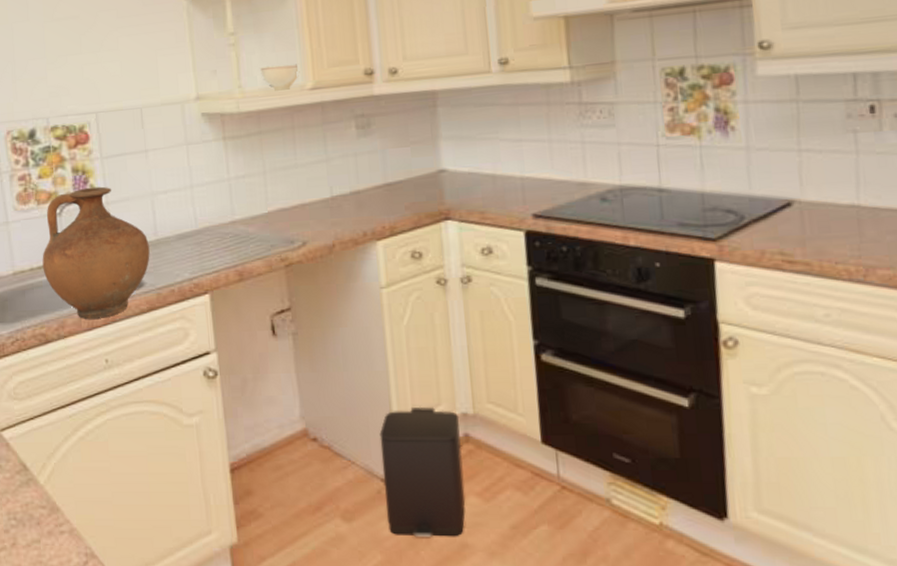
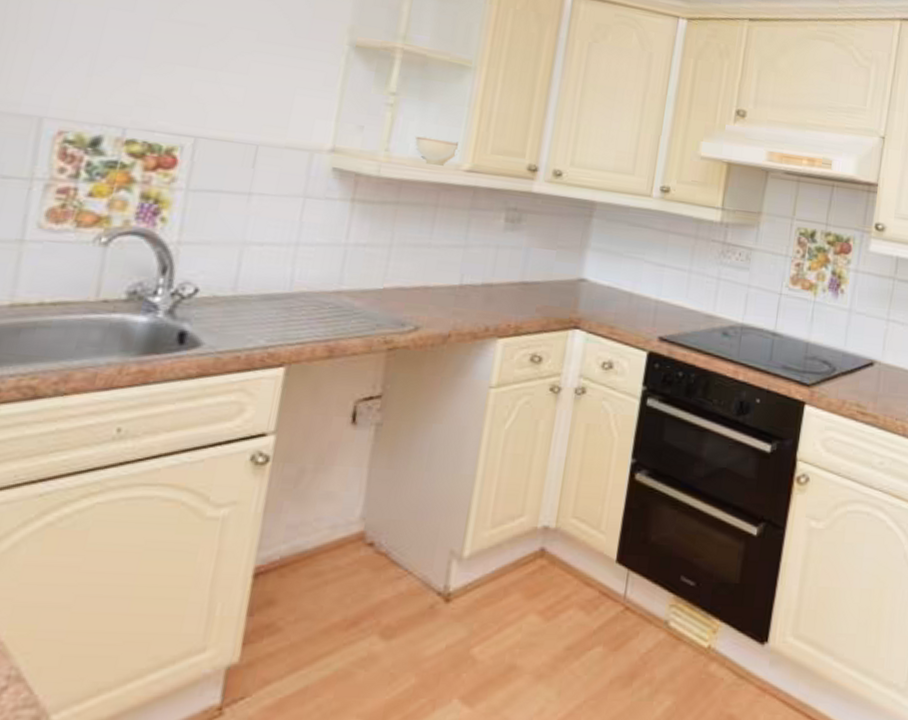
ceramic jug: present [42,186,150,319] -> none [58,219,223,378]
pedal bin: present [379,407,466,538] -> none [432,517,540,659]

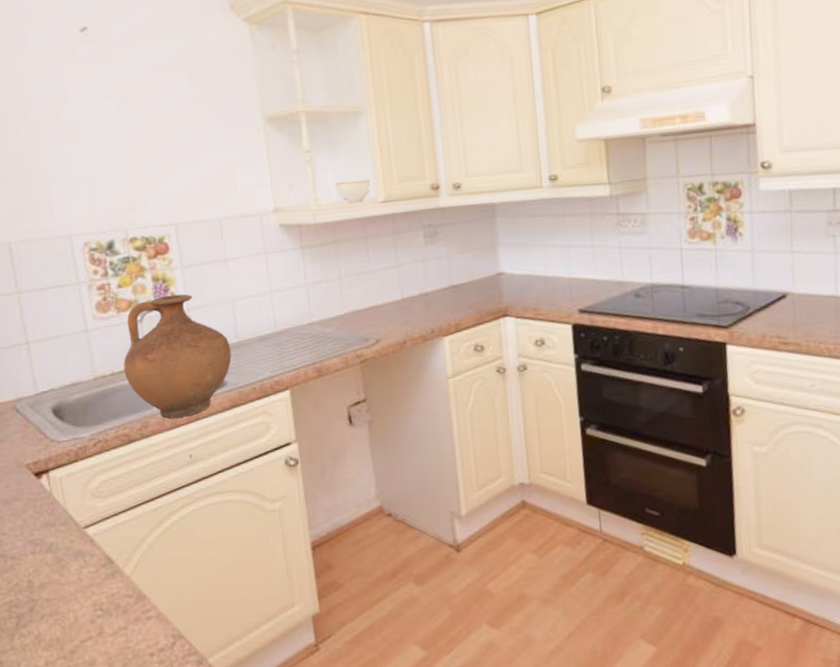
ceramic jug: none [58,219,223,378] -> present [123,294,232,419]

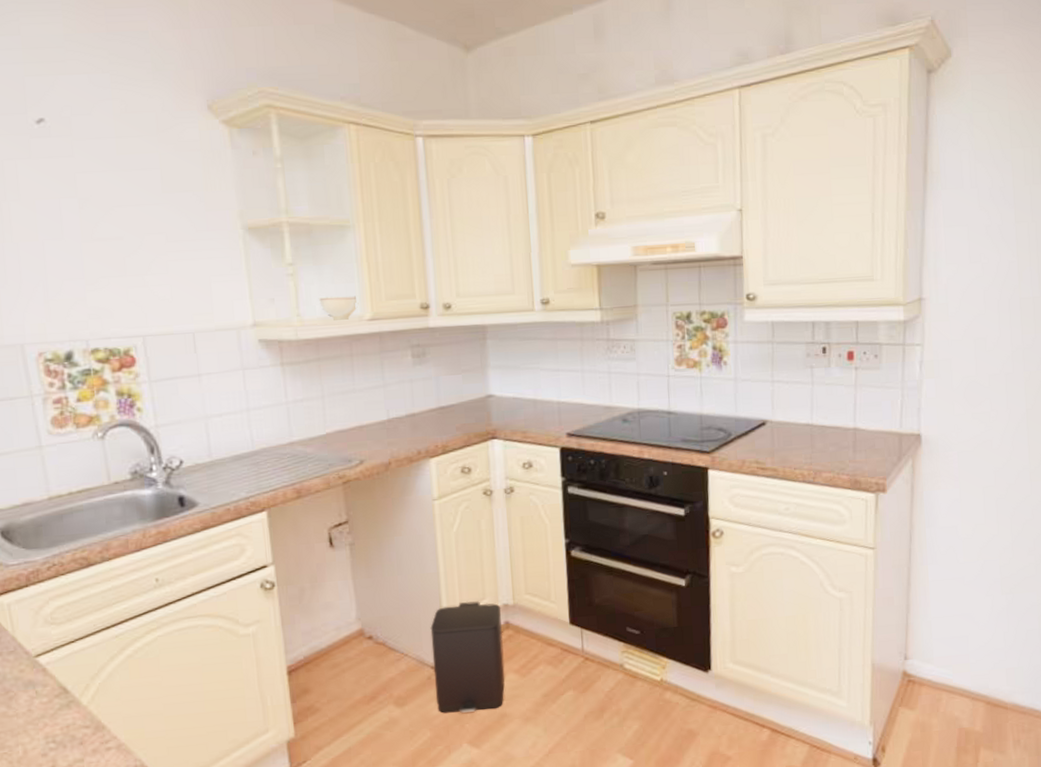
ceramic jug: present [123,294,232,419] -> none [82,409,204,541]
pedal bin: none [447,480,523,594] -> present [430,601,505,714]

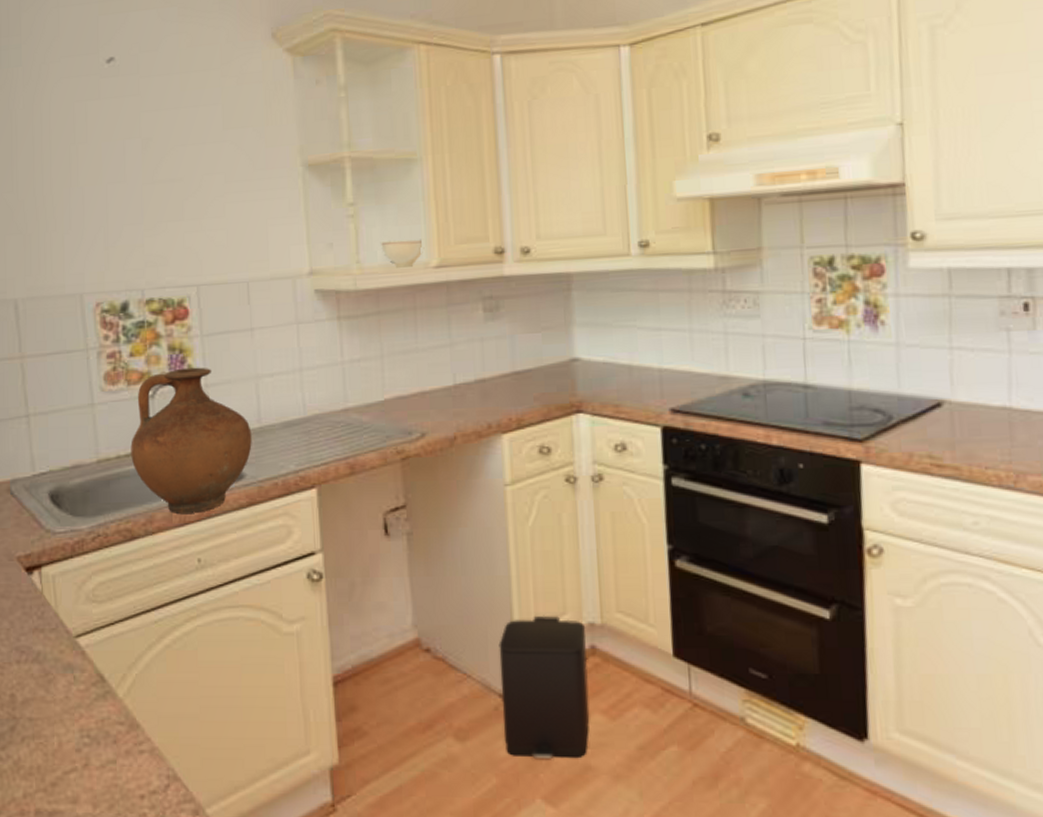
ceramic jug: none [82,409,204,541] -> present [130,367,252,513]

